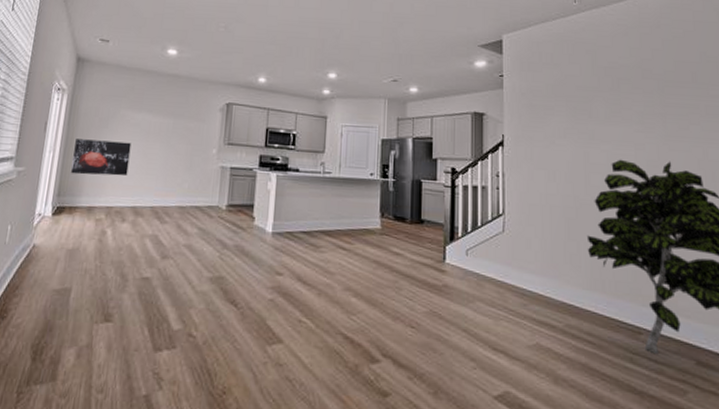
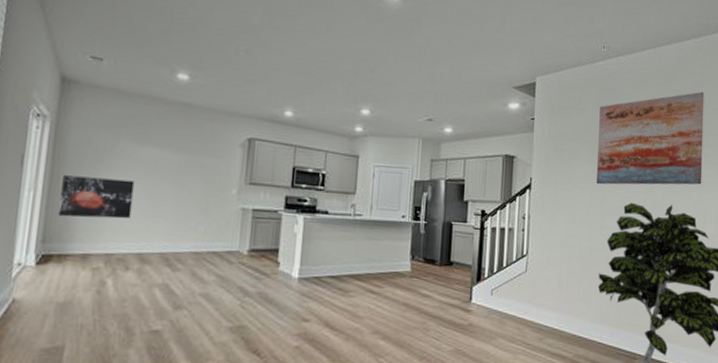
wall art: none [575,39,706,141] -> present [596,91,704,185]

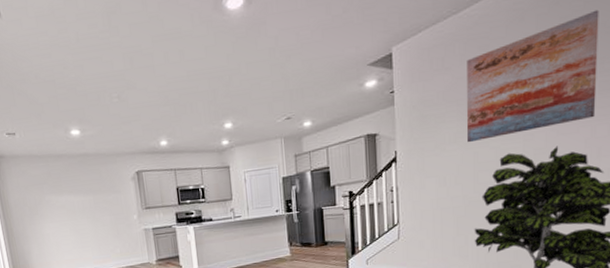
wall art: present [58,175,135,219] -> none [14,223,67,259]

